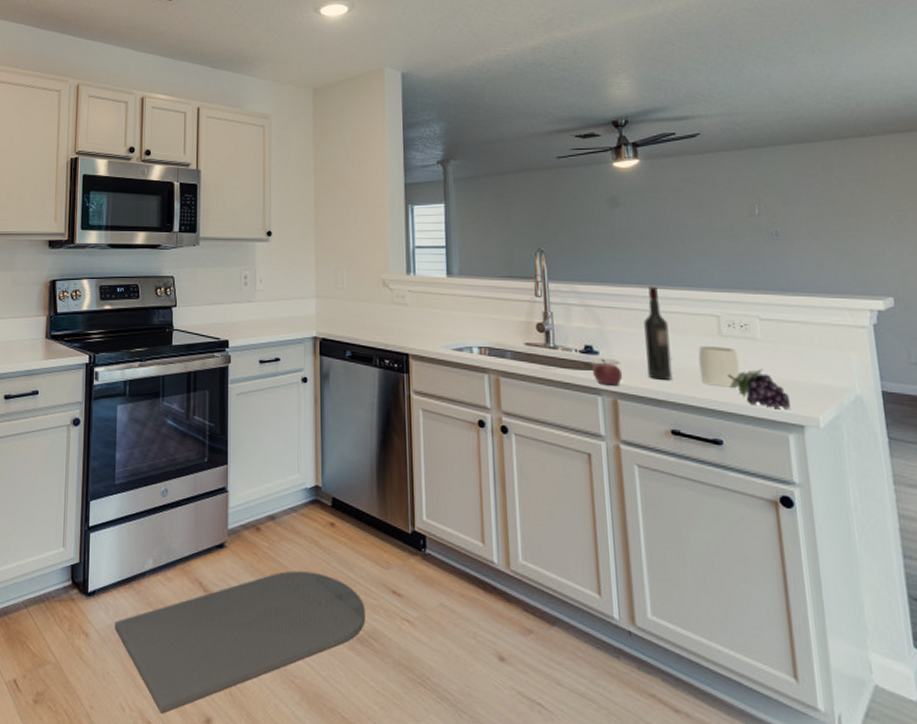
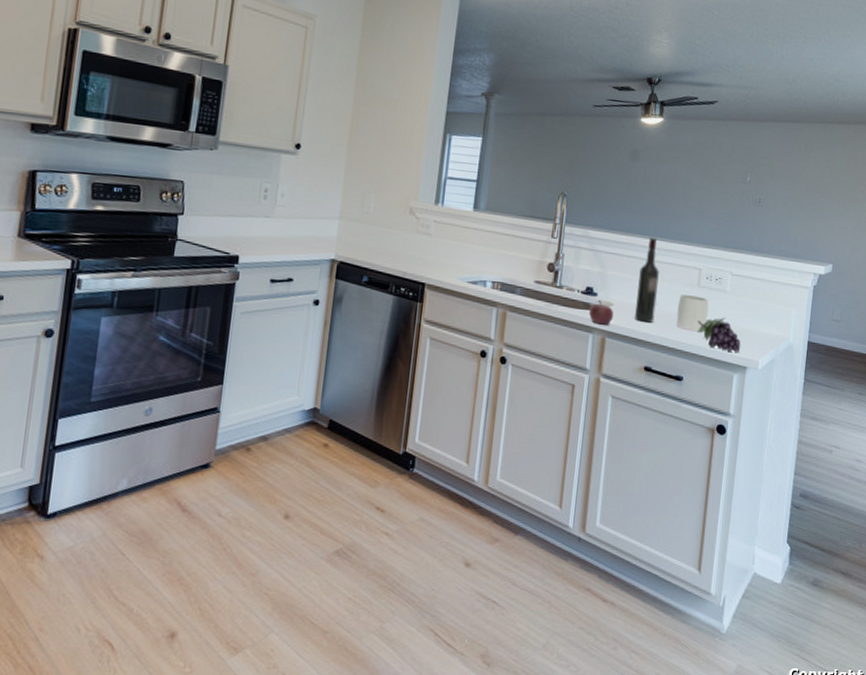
door mat: present [114,571,366,714] -> none [75,490,348,632]

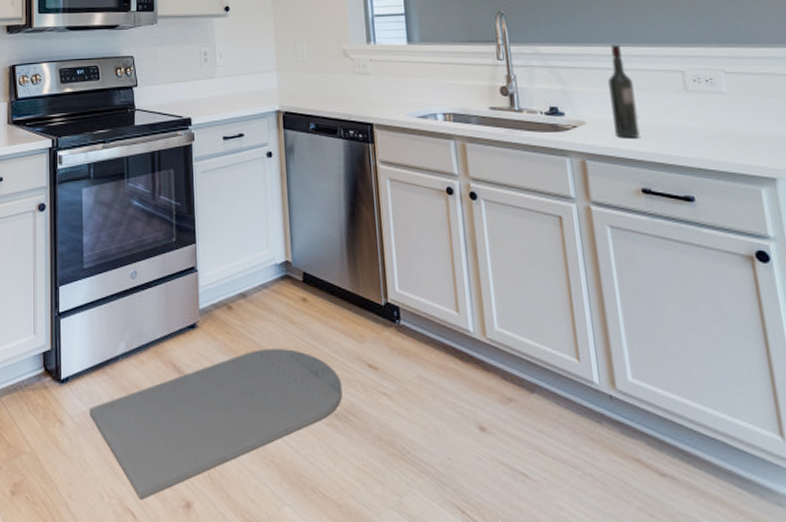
door mat: none [75,490,348,632] -> present [89,348,343,500]
fruit: present [588,299,614,325] -> none [558,119,590,146]
mug: present [676,294,709,332] -> none [664,102,708,143]
fruit: present [697,317,741,353] -> none [695,122,761,163]

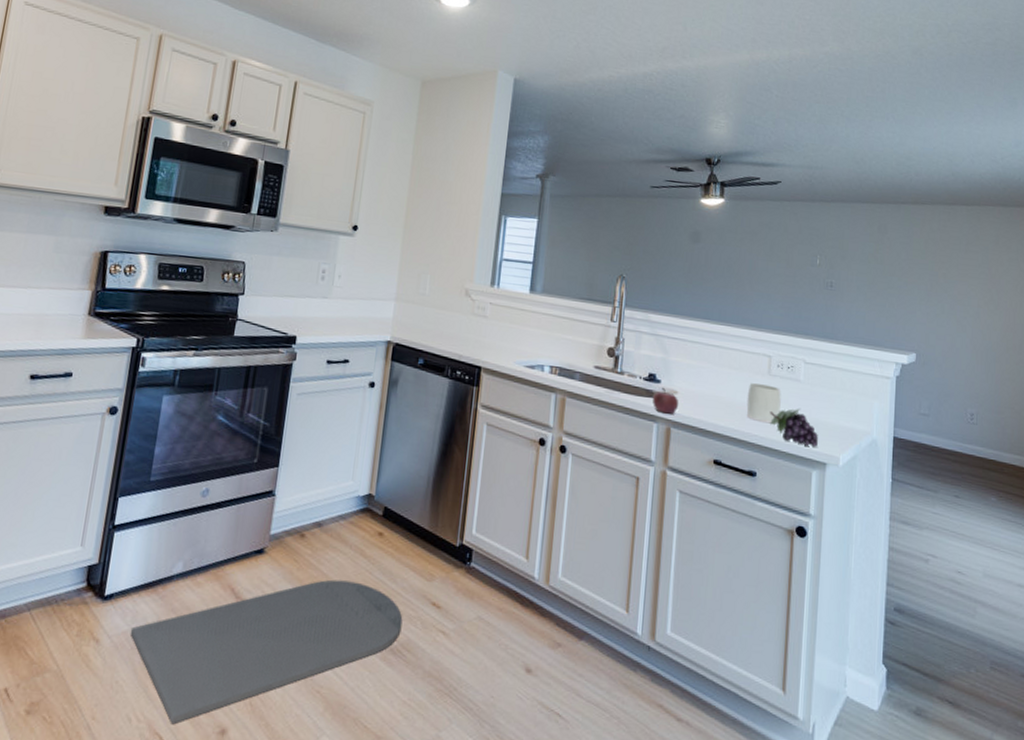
fruit: none [558,119,590,146] -> present [652,387,679,414]
wine bottle: present [608,44,640,138] -> none [701,322,726,413]
mug: none [664,102,708,143] -> present [746,383,782,424]
fruit: none [695,122,761,163] -> present [770,408,818,448]

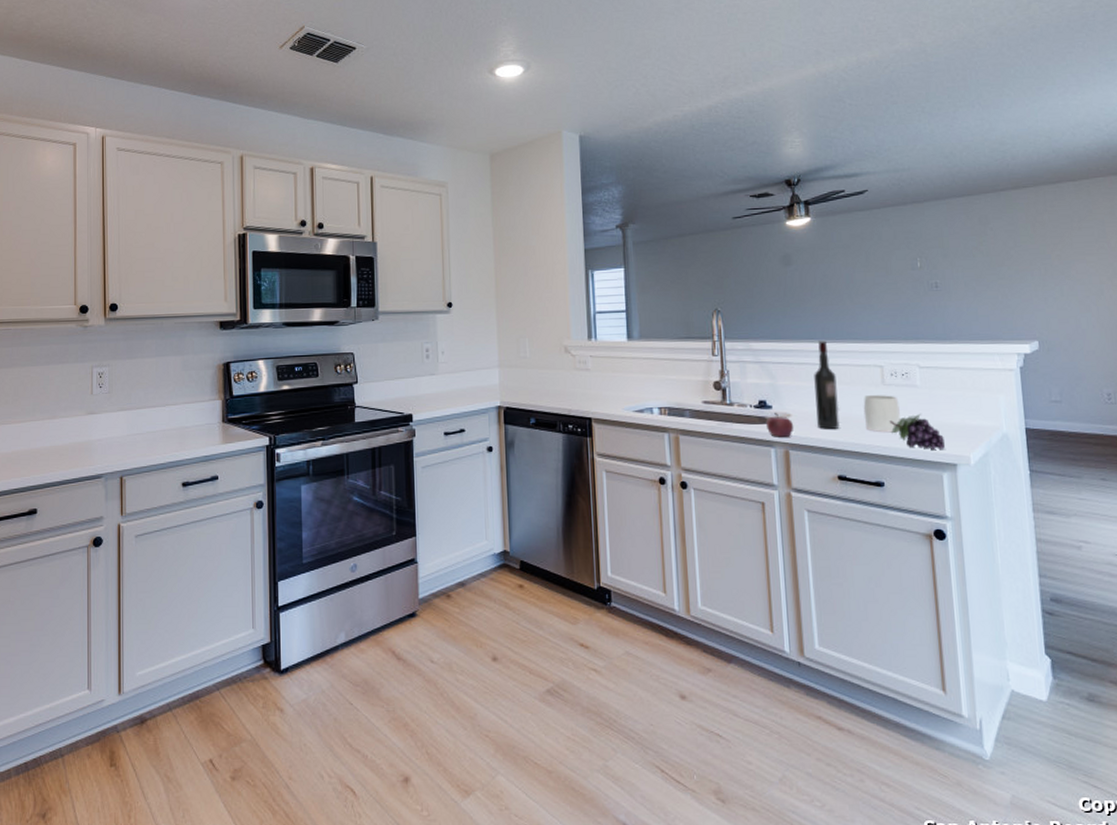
door mat: present [130,579,403,725] -> none [309,633,555,778]
wine bottle: none [701,322,726,413] -> present [814,340,840,429]

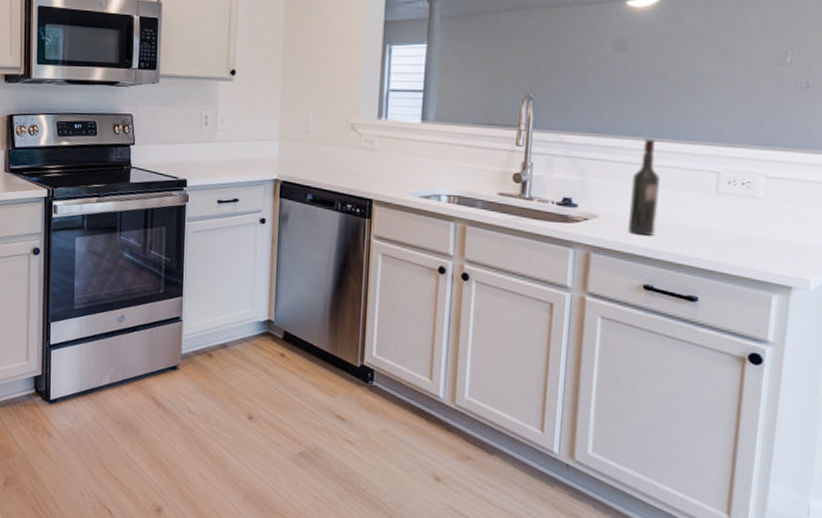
fruit: present [765,412,794,437] -> none [567,211,601,239]
mug: present [863,395,901,433] -> none [685,203,734,246]
fruit: present [889,413,945,451] -> none [716,227,782,271]

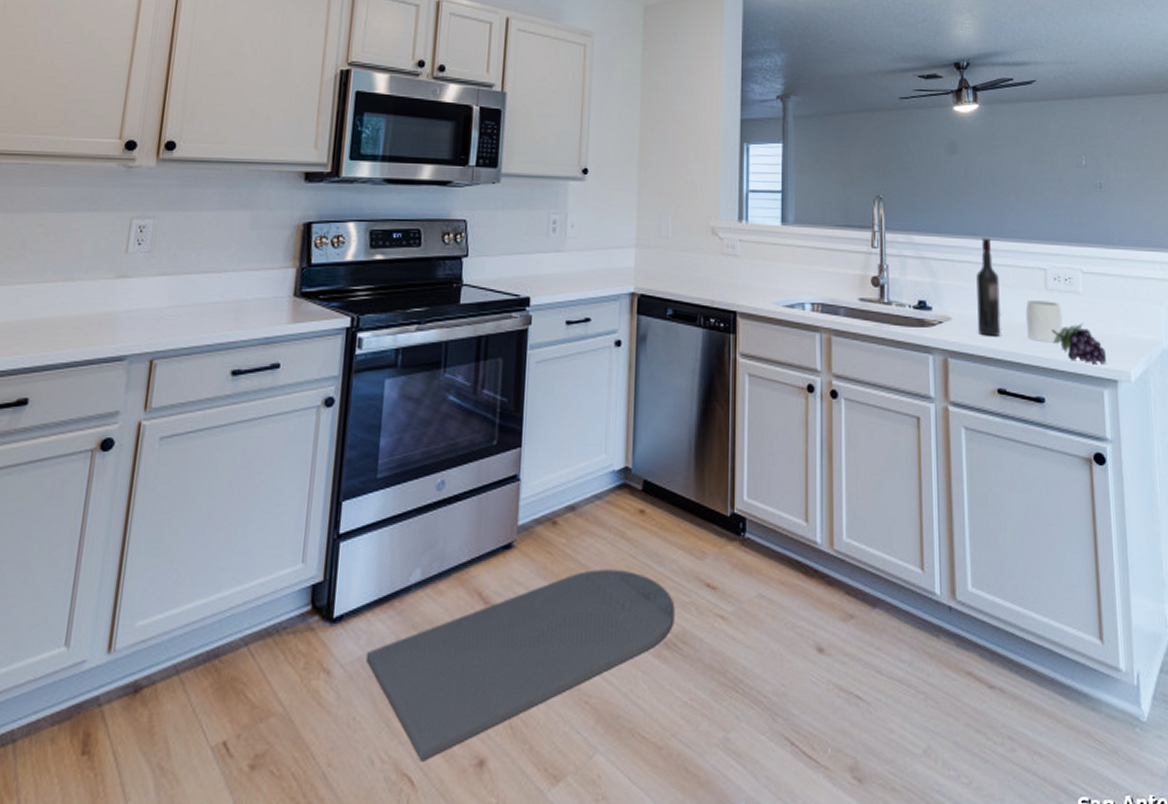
door mat: none [74,393,309,501] -> present [365,569,675,762]
mug: none [685,203,734,246] -> present [1025,300,1063,343]
fruit: none [716,227,782,271] -> present [1051,322,1106,365]

